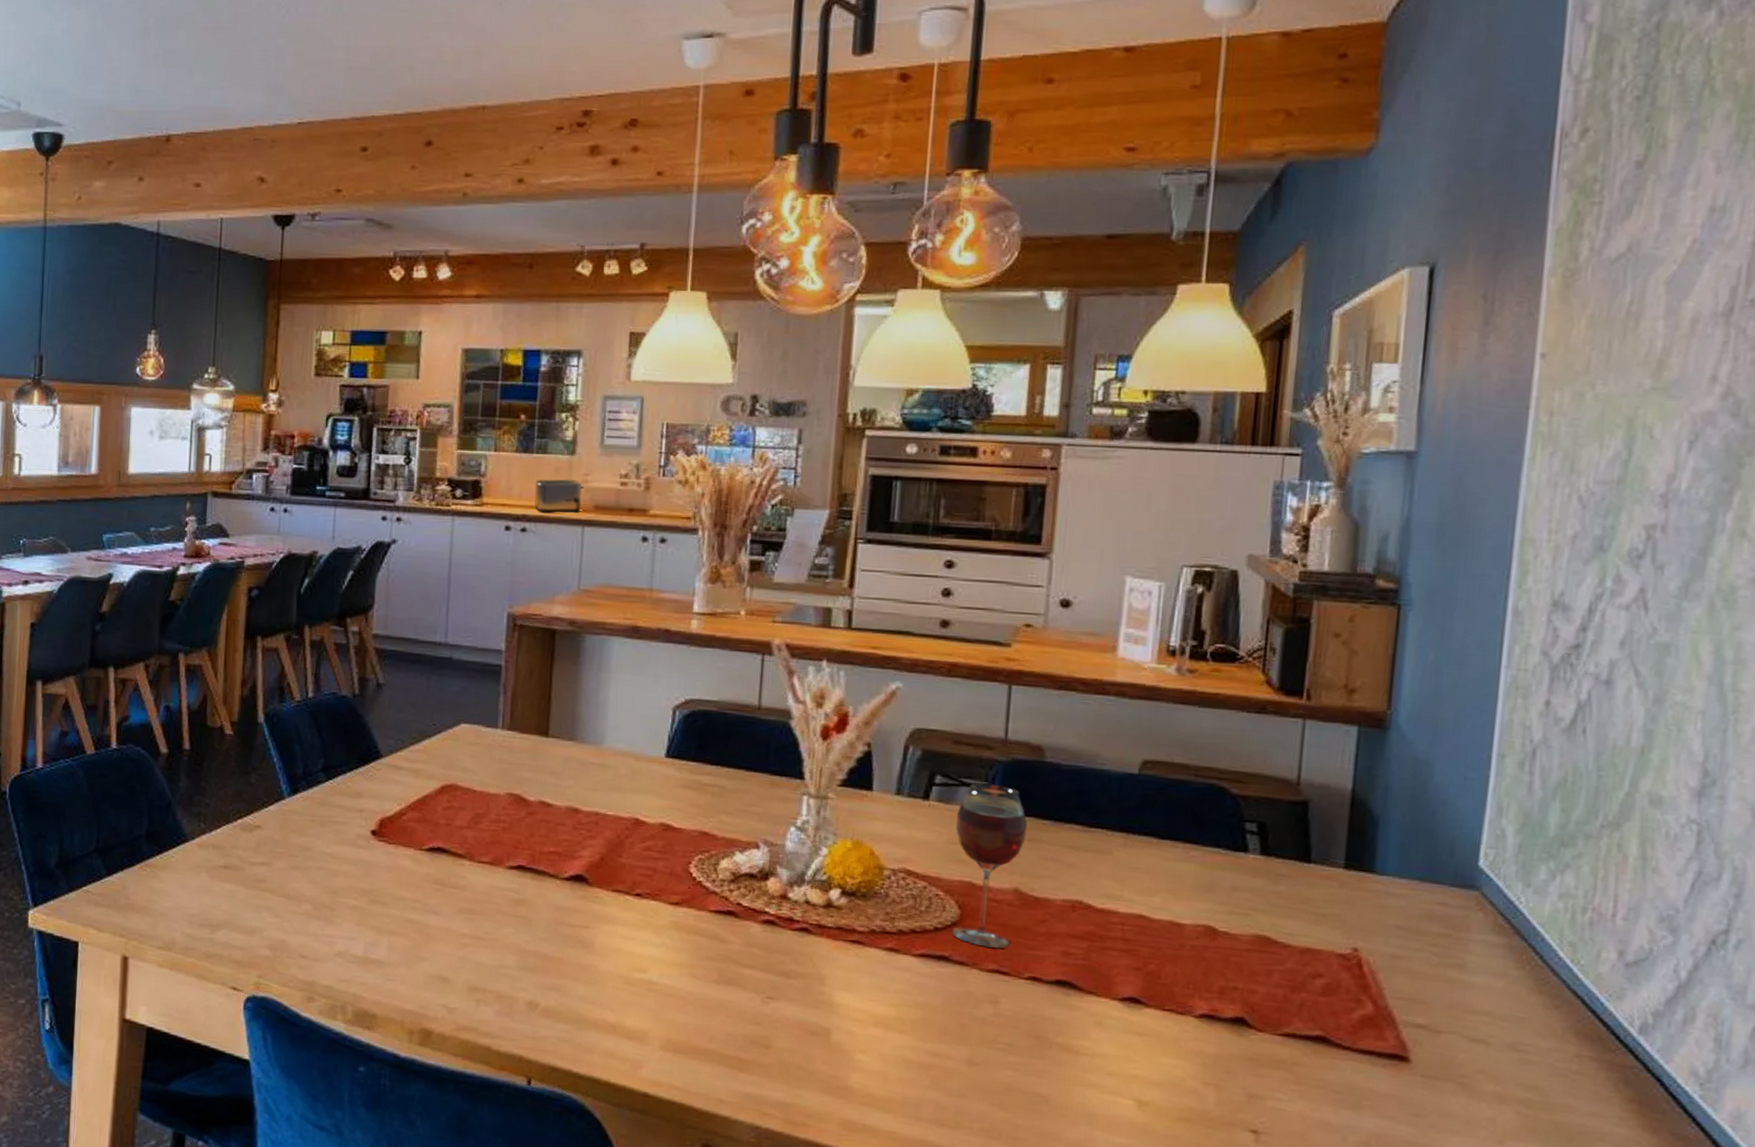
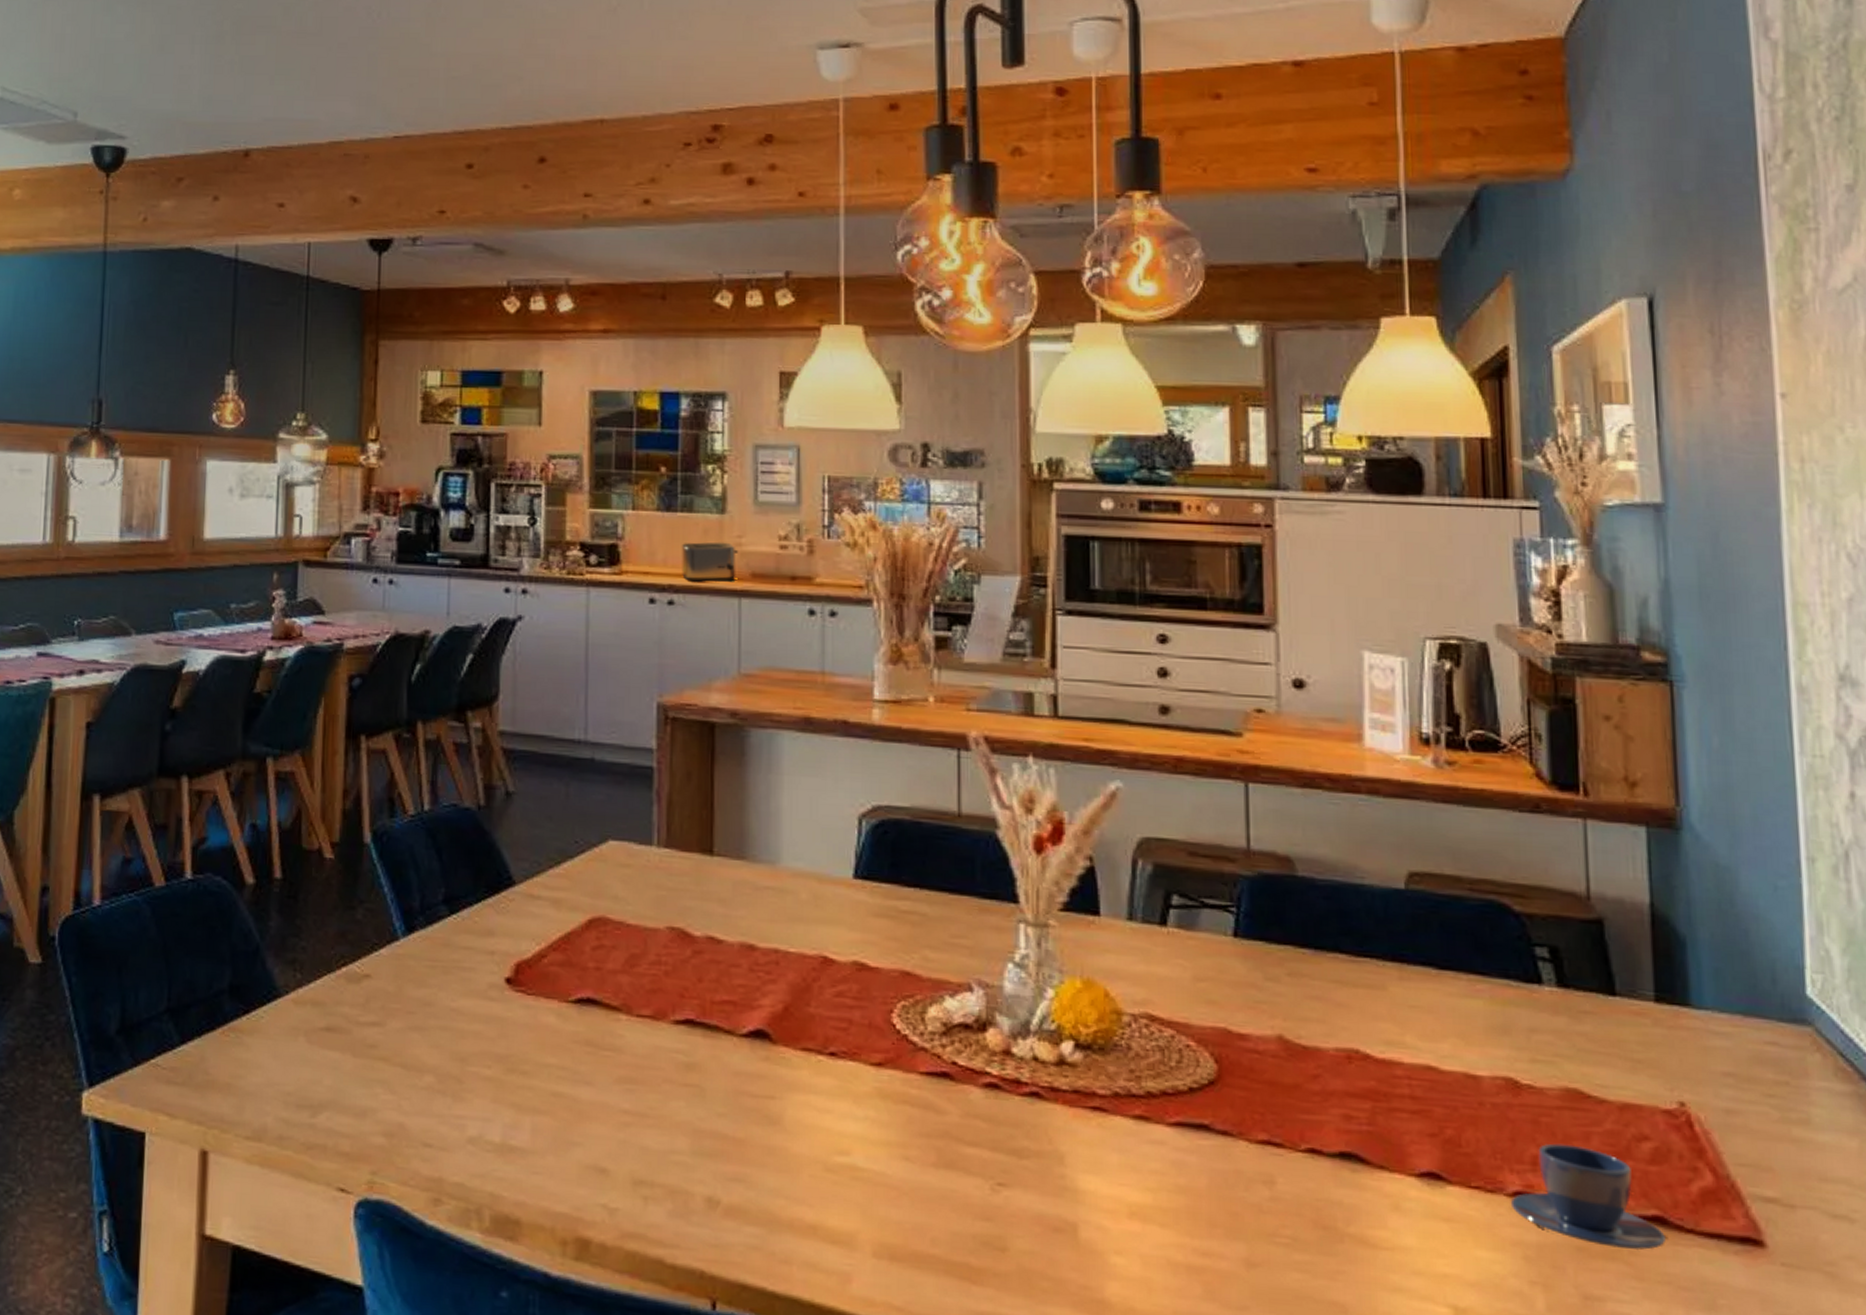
wineglass: present [951,783,1027,948] -> none [1200,904,1285,1113]
teacup: none [1196,978,1325,1062] -> present [1510,1143,1666,1251]

